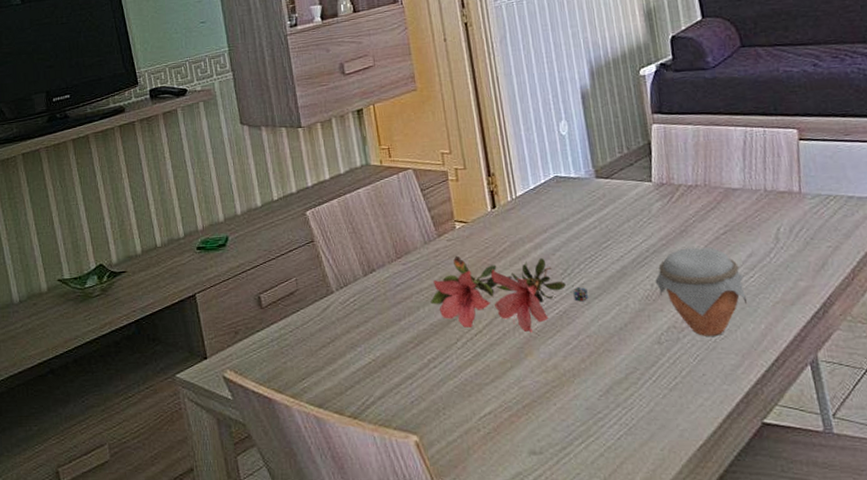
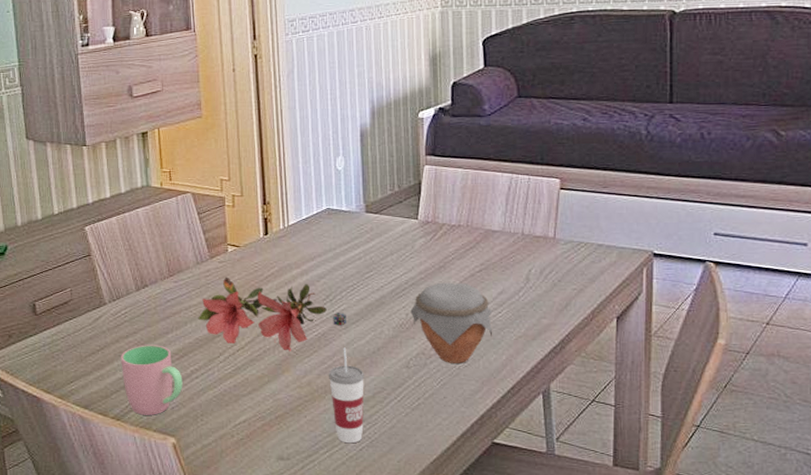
cup: none [353,333,421,412] -> present [121,345,183,415]
cup: none [575,325,620,432] -> present [329,347,364,444]

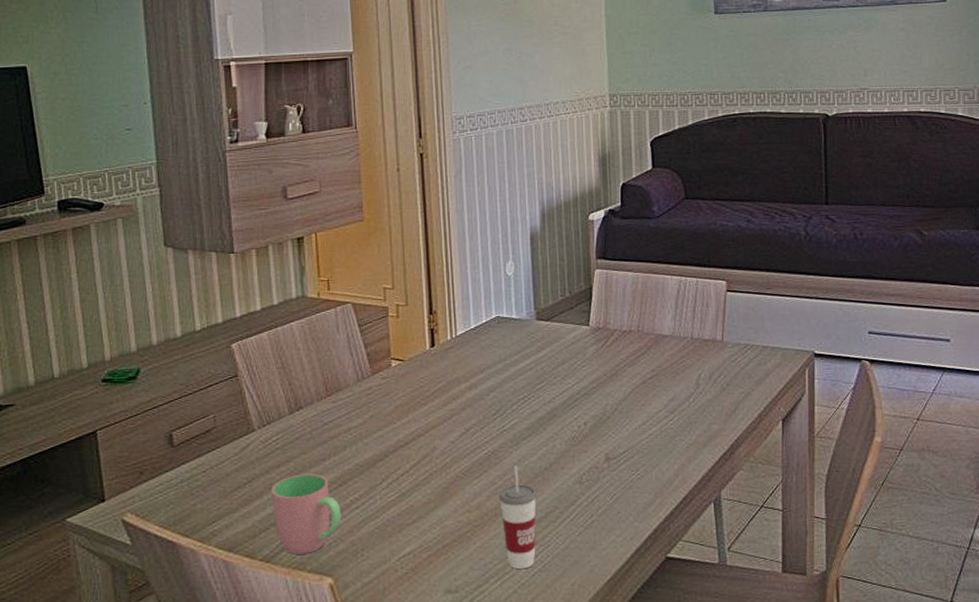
flower: present [198,277,348,351] -> none [358,394,519,473]
jar: present [410,282,493,363] -> none [582,391,665,476]

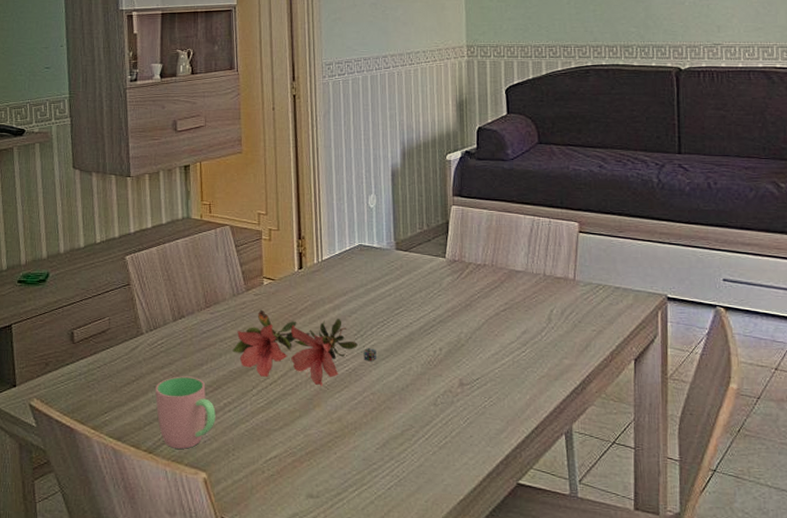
flower: none [358,394,519,473] -> present [232,309,378,386]
cup: present [499,465,536,570] -> none [359,383,393,482]

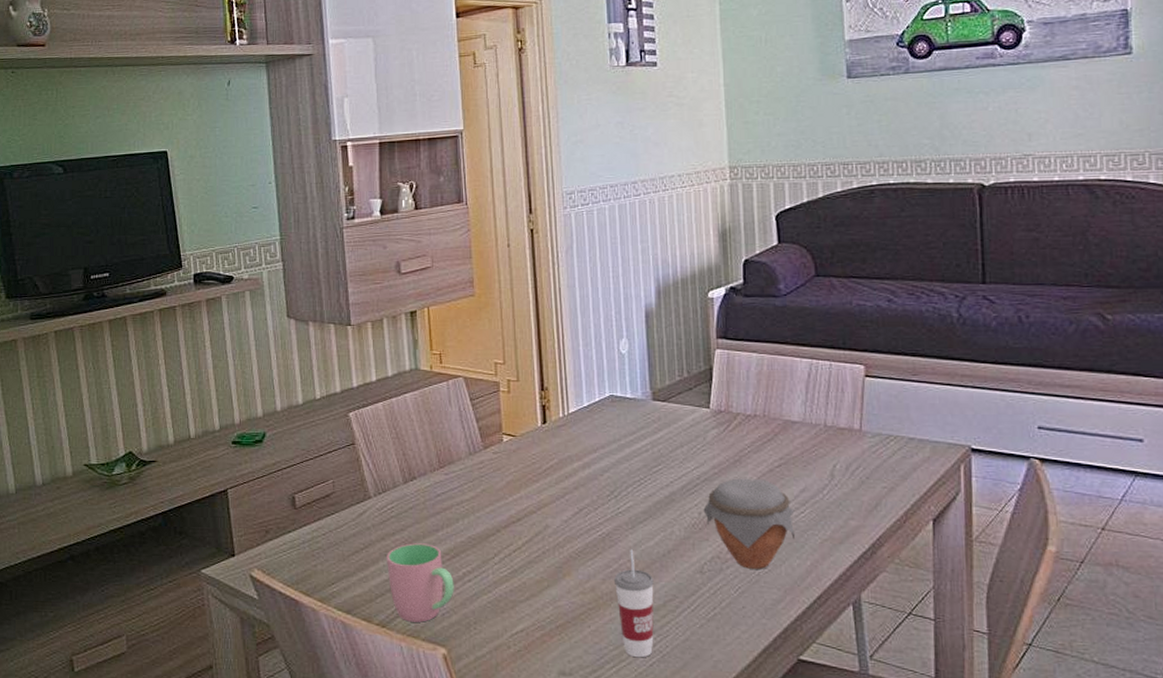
flower: present [232,309,378,386] -> none [471,469,634,553]
cup: none [359,383,393,482] -> present [614,549,654,658]
jar: none [438,320,517,402] -> present [703,478,796,569]

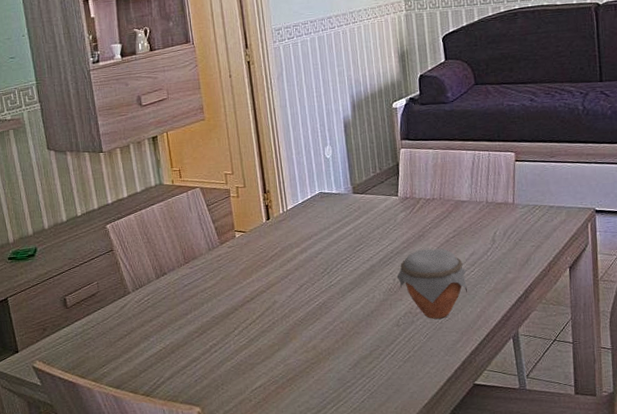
cup: present [387,543,454,622] -> none [146,325,204,390]
cup: present [614,549,654,658] -> none [331,313,364,397]

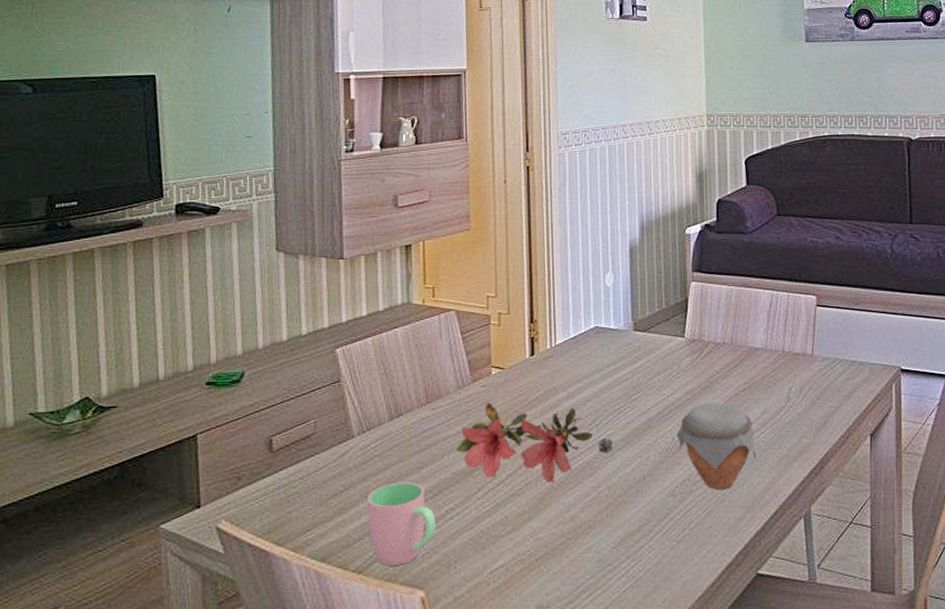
cup: none [146,325,204,390] -> present [367,482,436,566]
flower: none [213,259,344,321] -> present [456,402,614,483]

